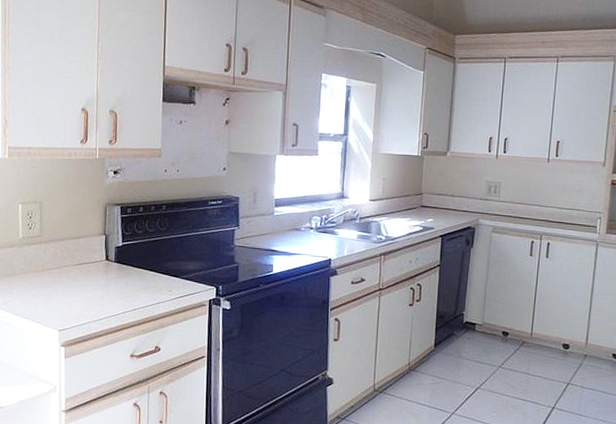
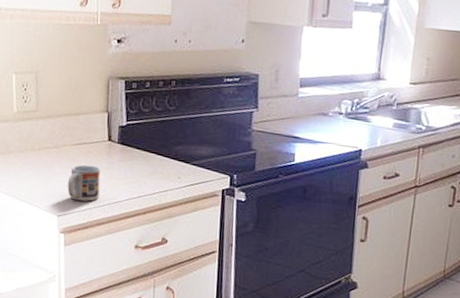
cup: none [68,283,99,316] -> present [67,164,101,202]

